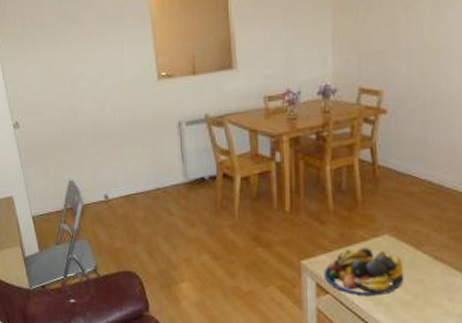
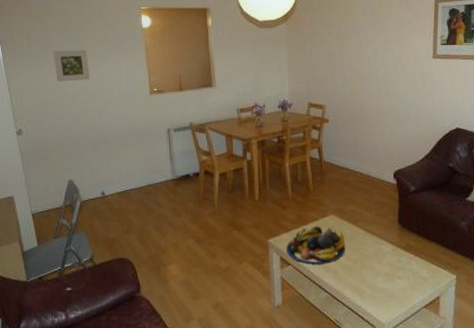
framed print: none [48,27,89,67] -> present [53,49,90,82]

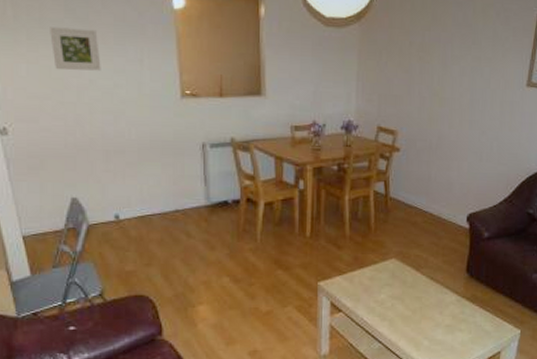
fruit bowl: present [287,226,346,265] -> none [339,270,406,312]

